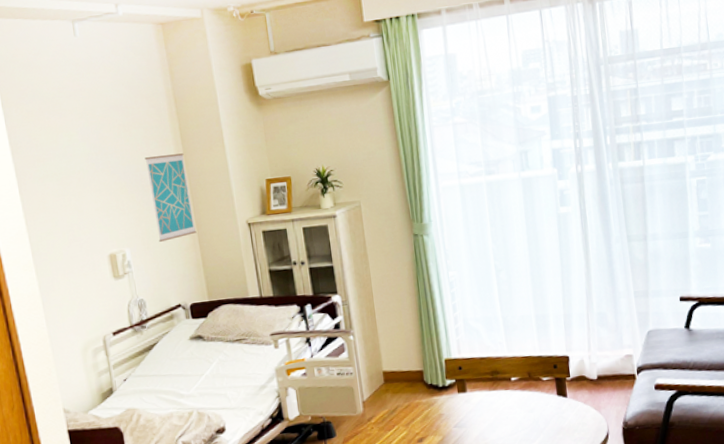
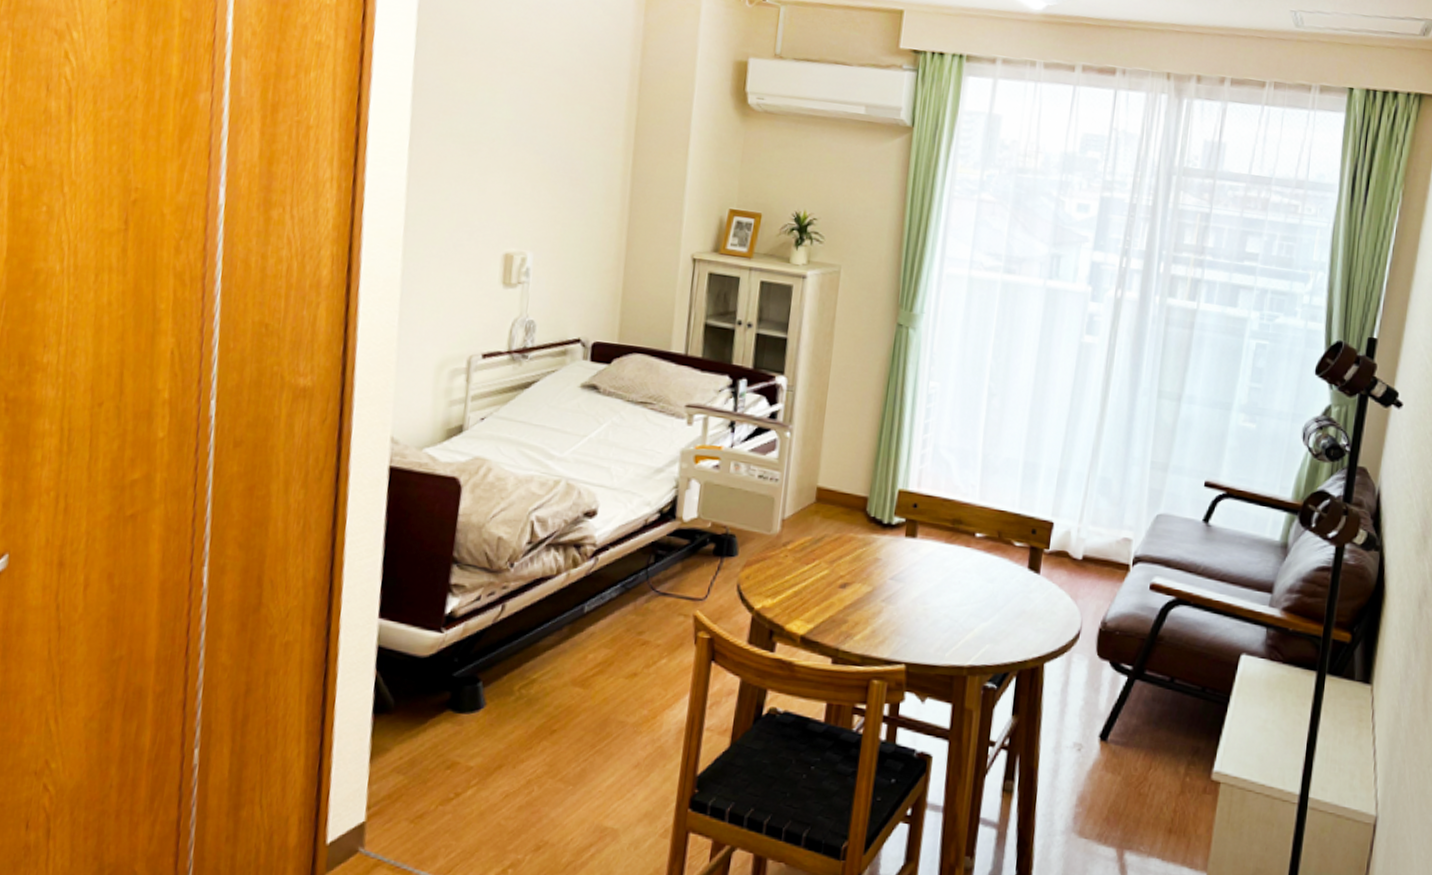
wall art: present [144,153,197,242] -> none [573,143,634,255]

